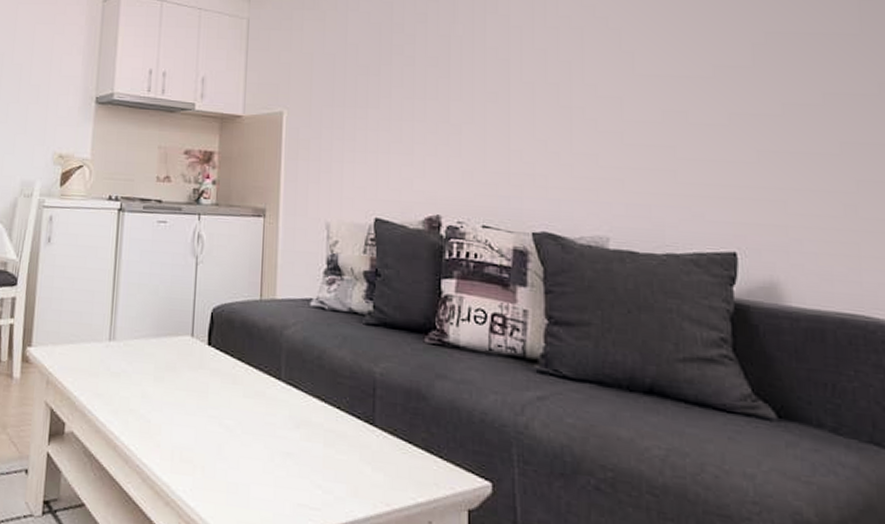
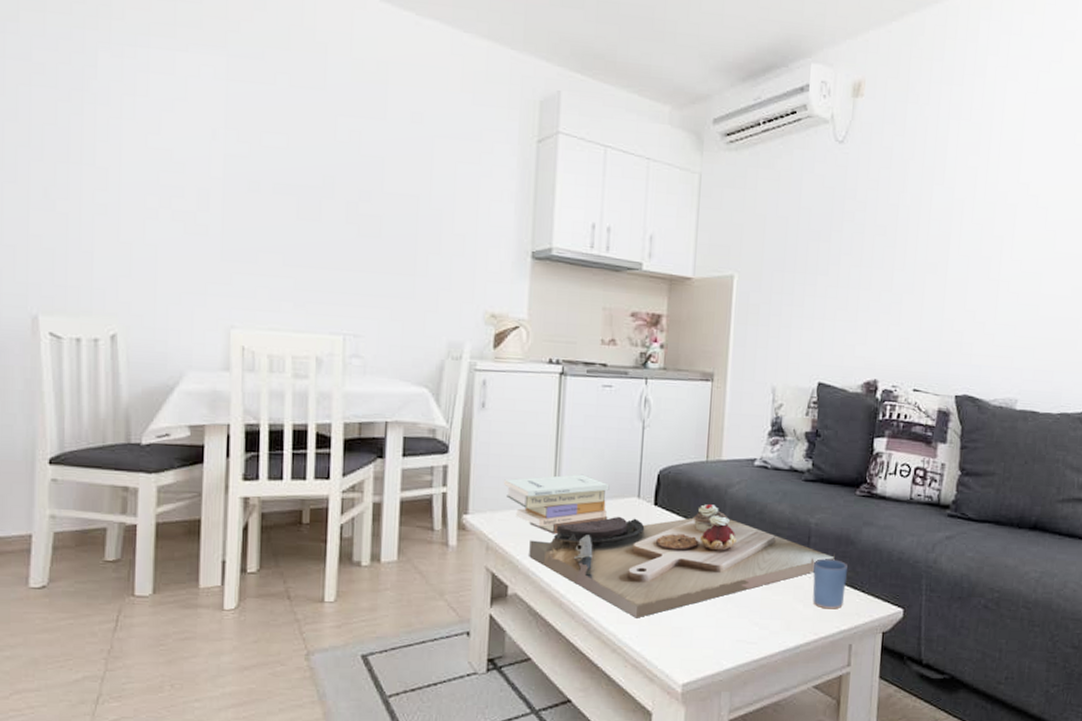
books: none [65,309,164,372] -> present [504,474,610,534]
decorative tray: none [86,346,405,469] -> present [529,504,835,618]
mug: none [380,414,422,477] -> present [812,559,848,609]

